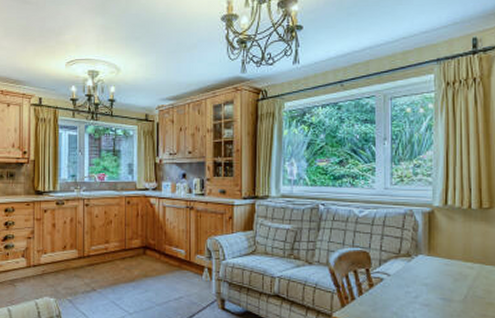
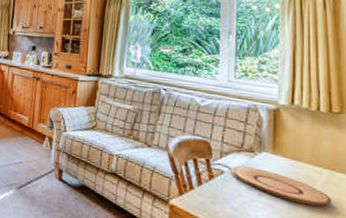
plate: none [391,271,483,300] -> present [232,165,333,207]

